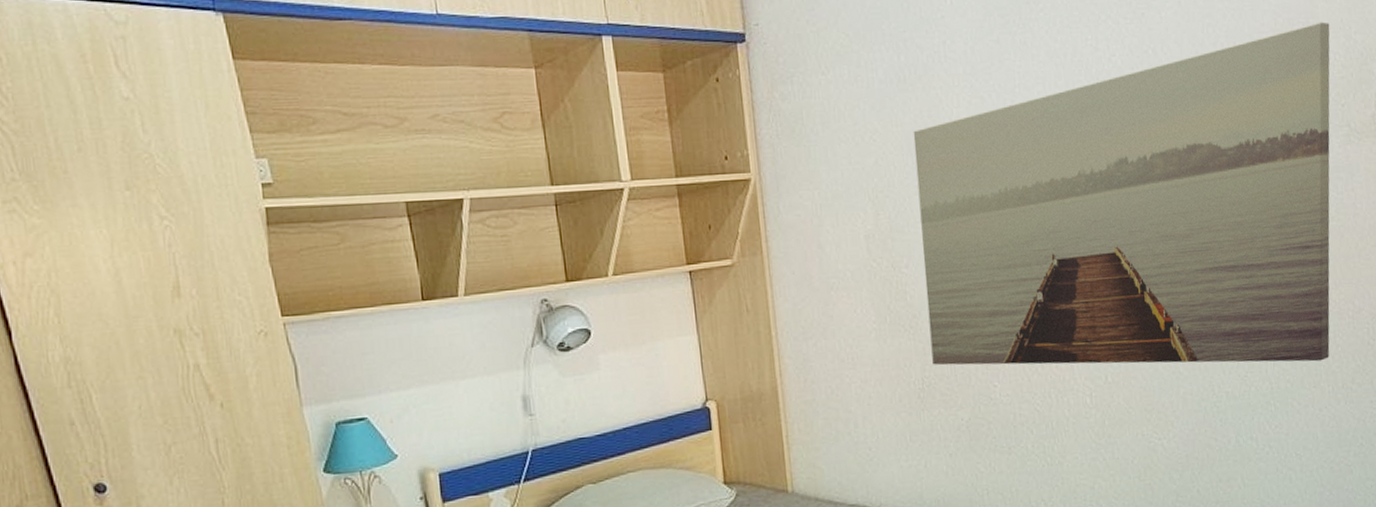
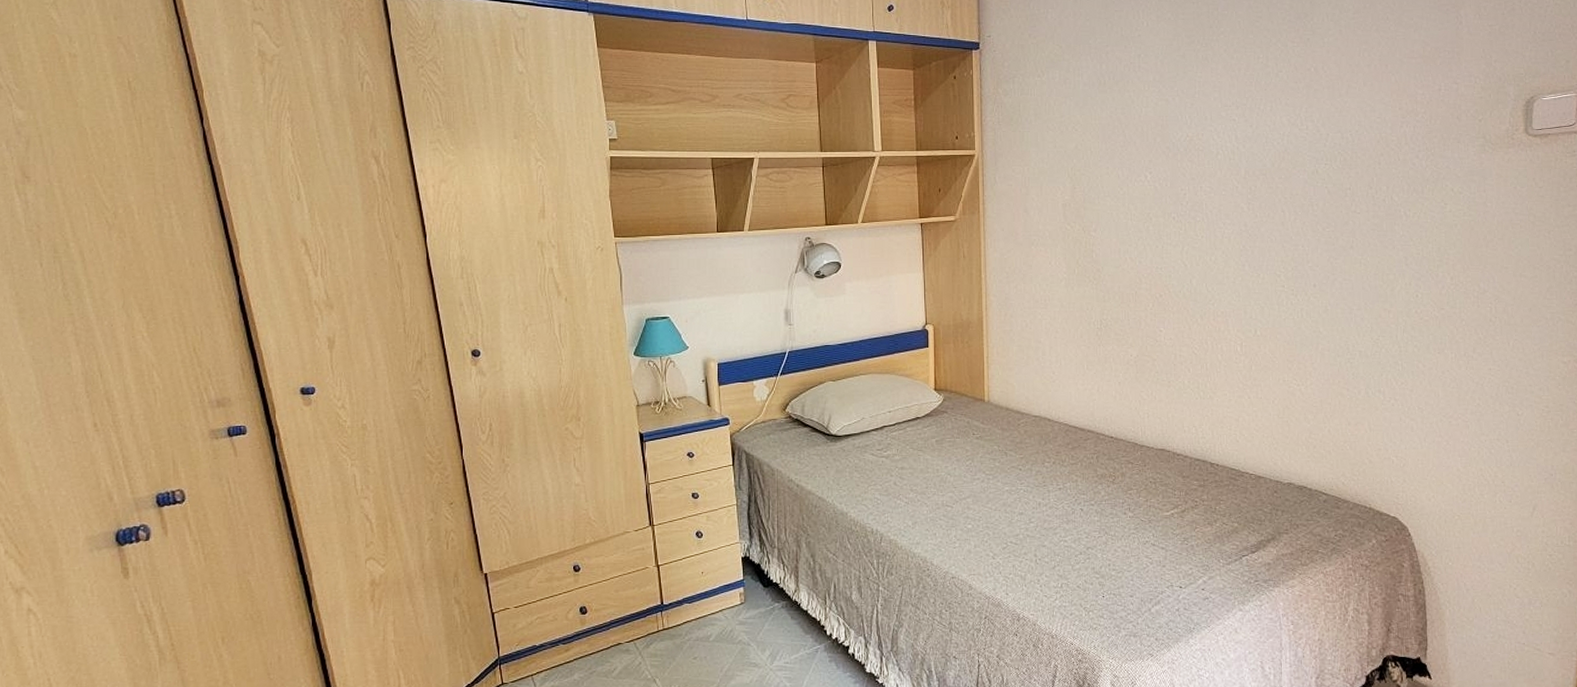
wall art: present [913,22,1330,366] -> none [1108,51,1473,332]

